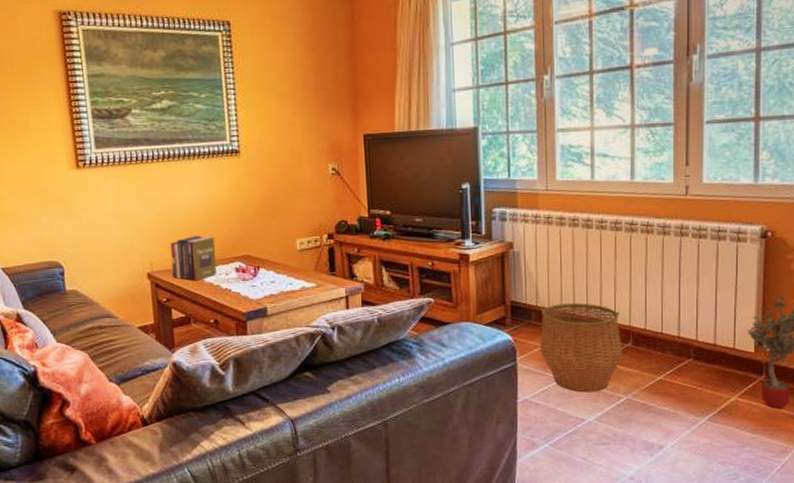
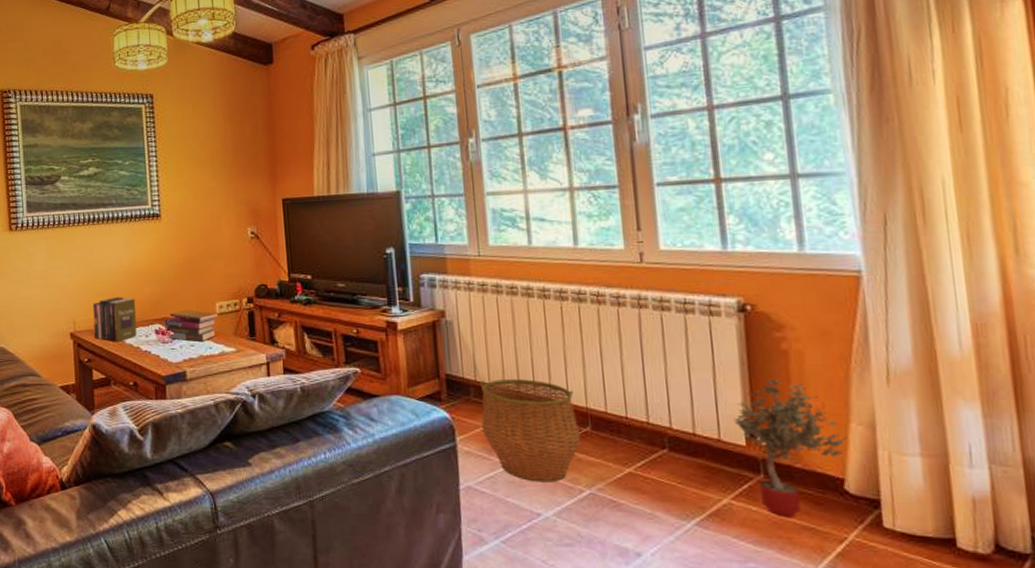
books: none [245,247,298,278] -> present [164,309,217,342]

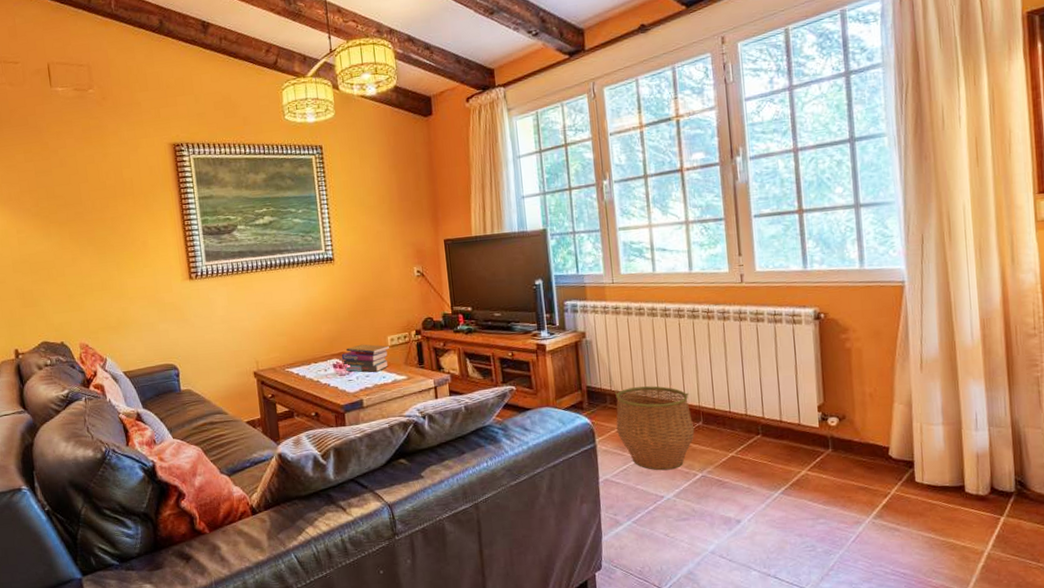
books: present [92,297,137,342] -> none [273,336,316,378]
potted tree: present [734,379,846,517] -> none [811,372,891,481]

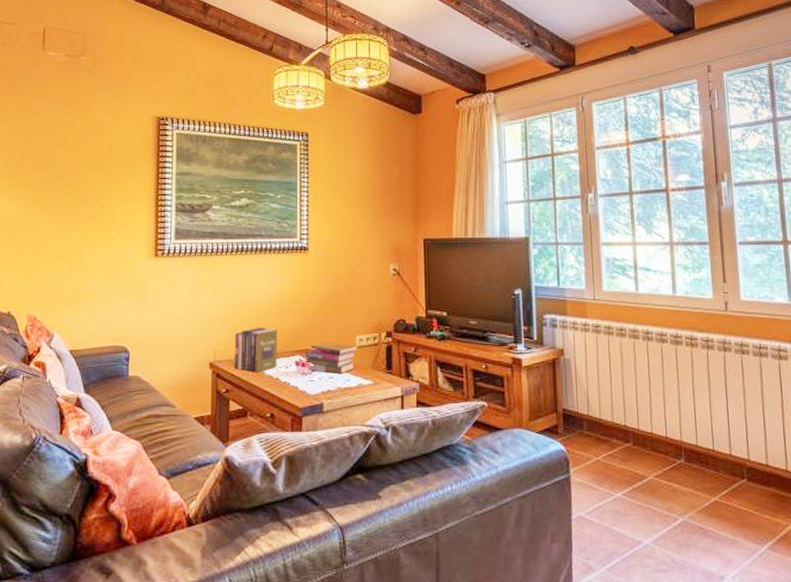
books: none [273,336,316,378] -> present [234,328,278,373]
basket: present [614,386,695,471] -> none [592,414,676,511]

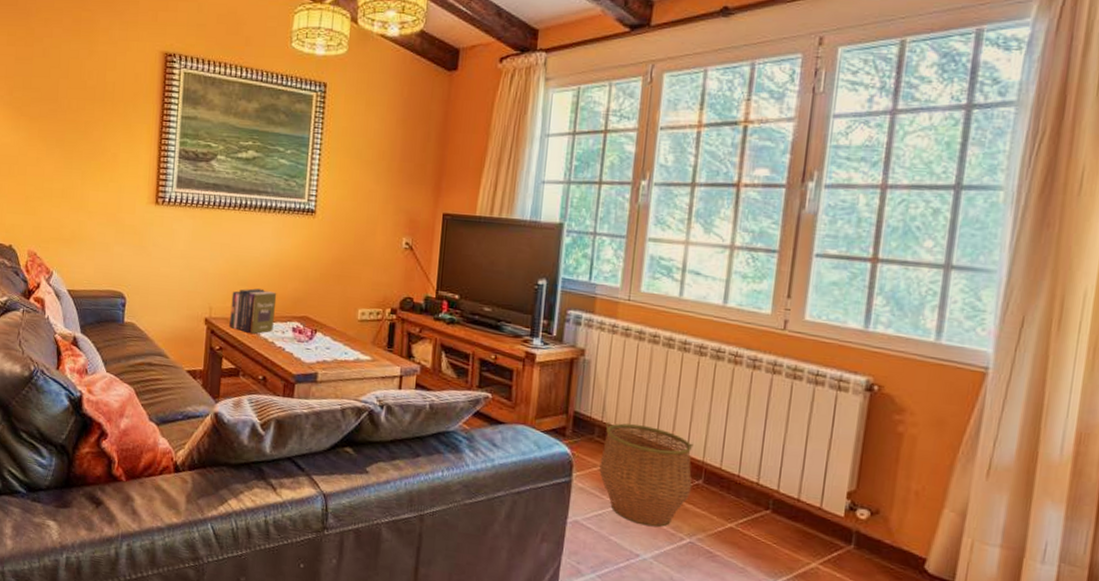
books: present [305,342,357,374] -> none [303,311,358,346]
basket: none [592,414,676,511] -> present [599,421,694,527]

